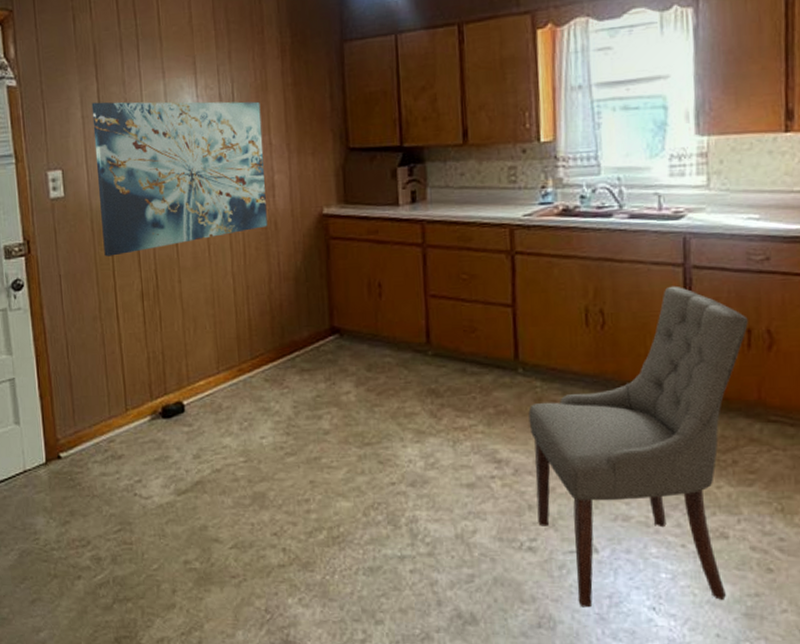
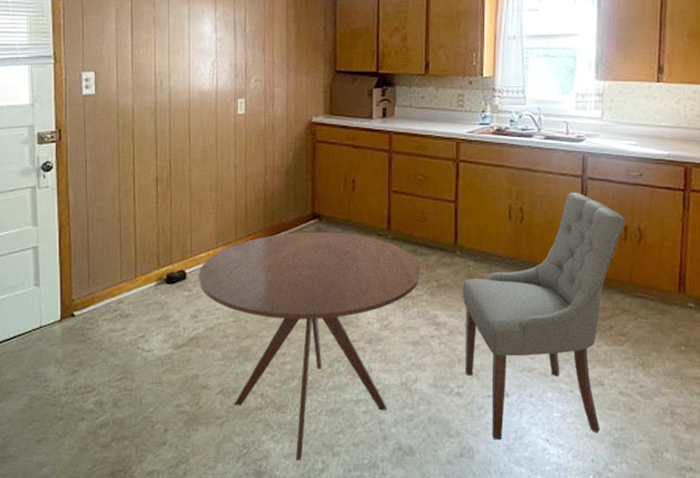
wall art: present [91,101,268,257] -> none [125,18,267,146]
round table: none [198,350,474,629] -> present [198,232,421,460]

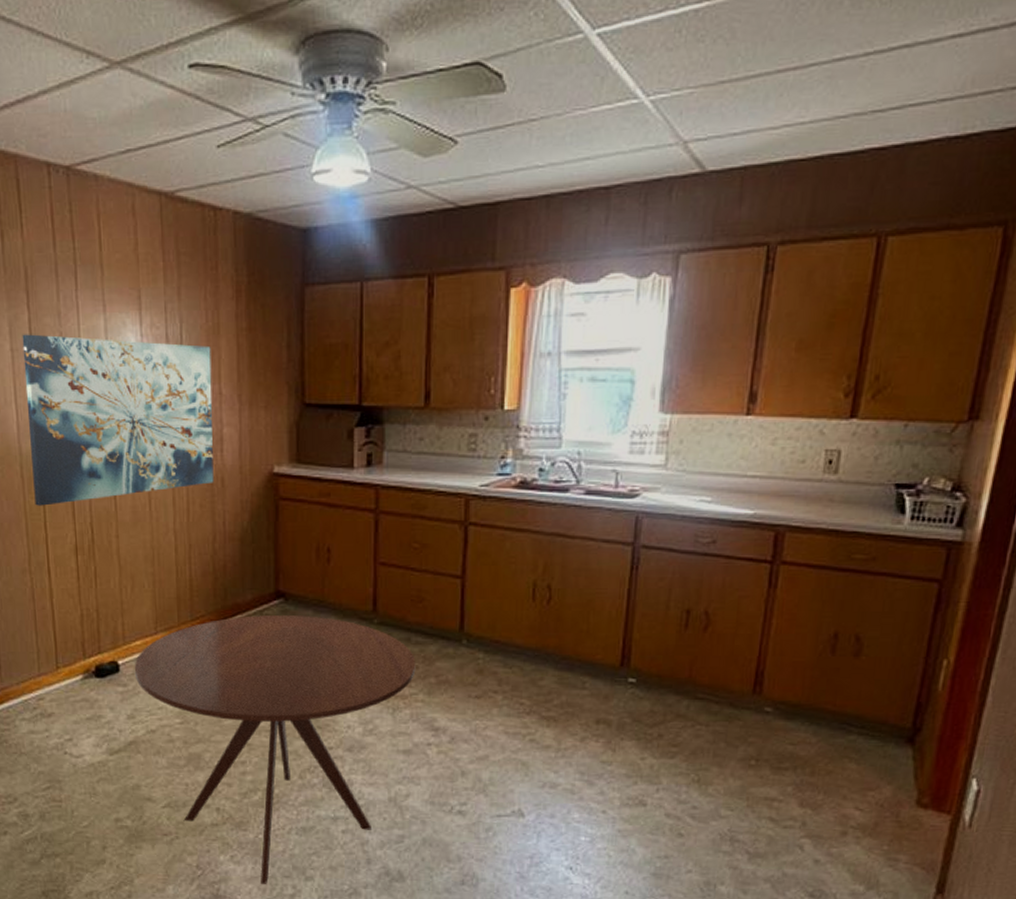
wall art: none [125,18,267,146] -> present [22,334,214,506]
chair: present [462,192,625,440] -> none [469,564,688,867]

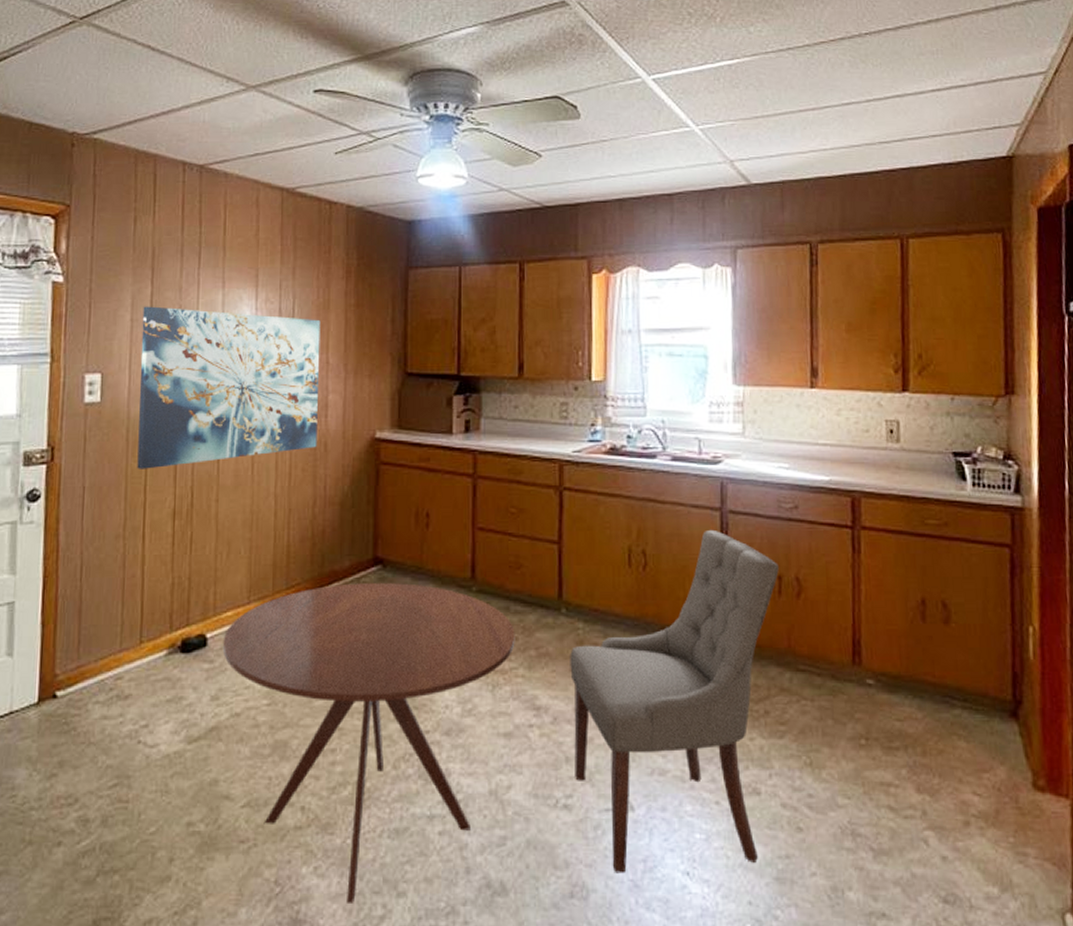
chair: none [469,564,688,867] -> present [570,529,779,873]

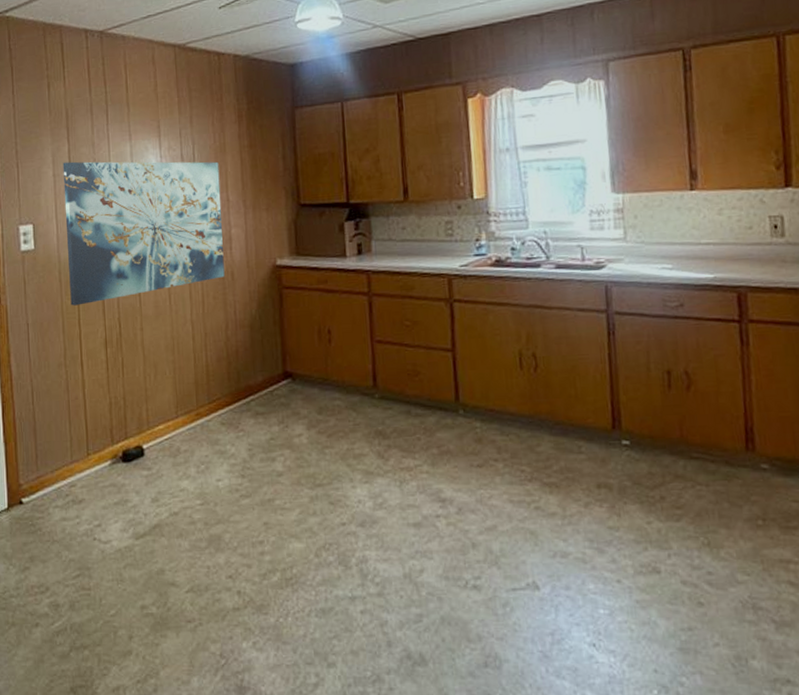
round table: present [222,583,515,903] -> none [157,394,418,673]
chair: present [570,529,779,873] -> none [470,330,668,646]

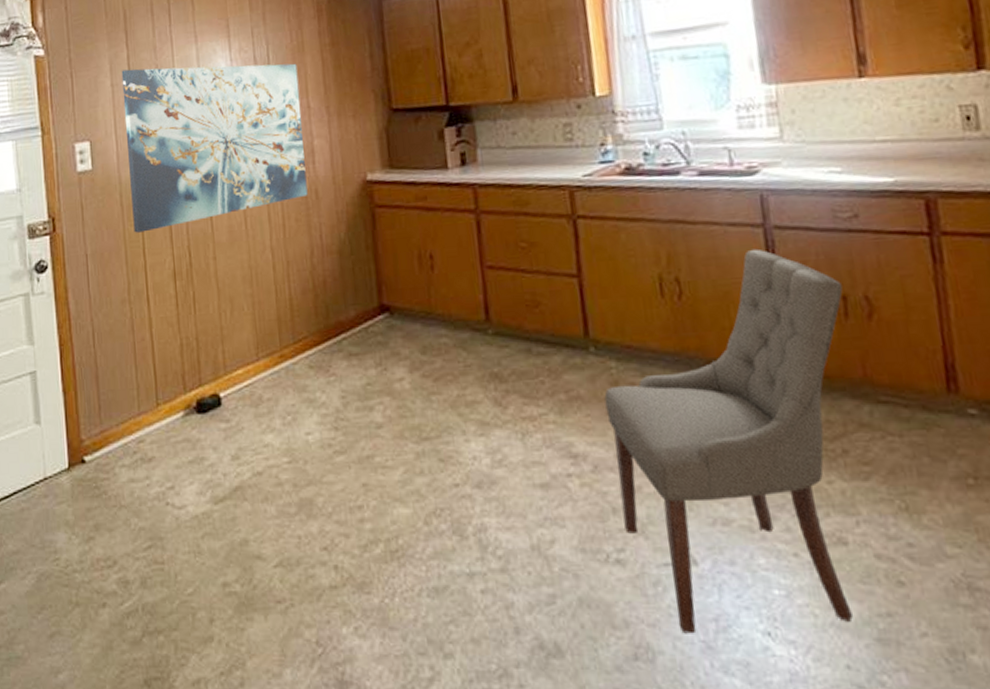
chair: none [470,330,668,646] -> present [604,248,853,634]

